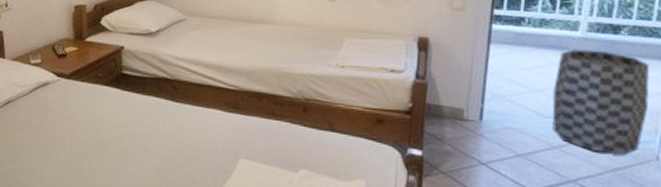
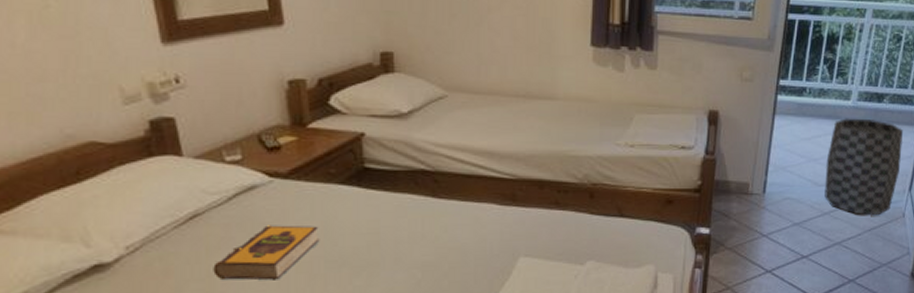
hardback book: none [17,113,88,156] -> present [213,225,320,280]

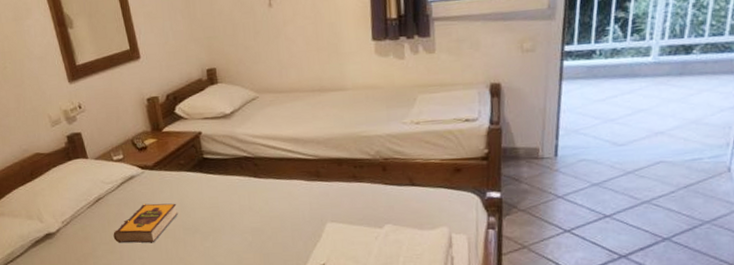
trash can: present [825,118,904,215] -> none [625,73,722,172]

